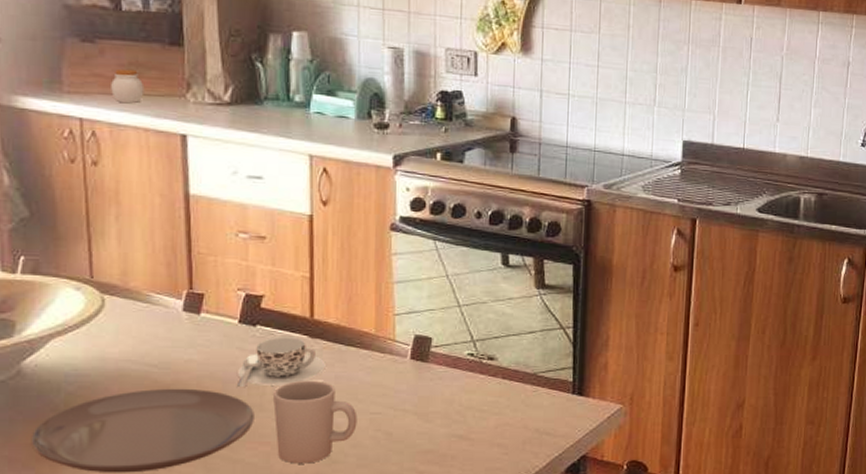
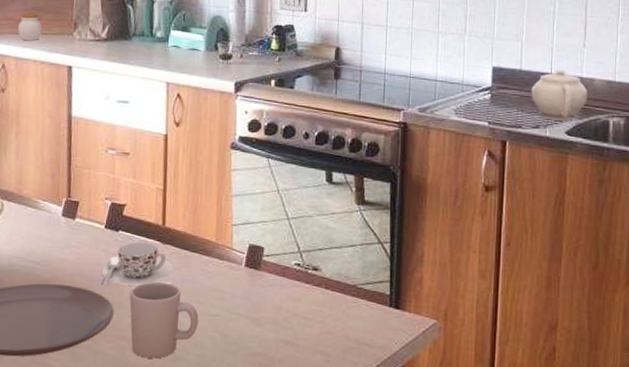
teapot: none [722,144,781,198] -> present [531,70,589,121]

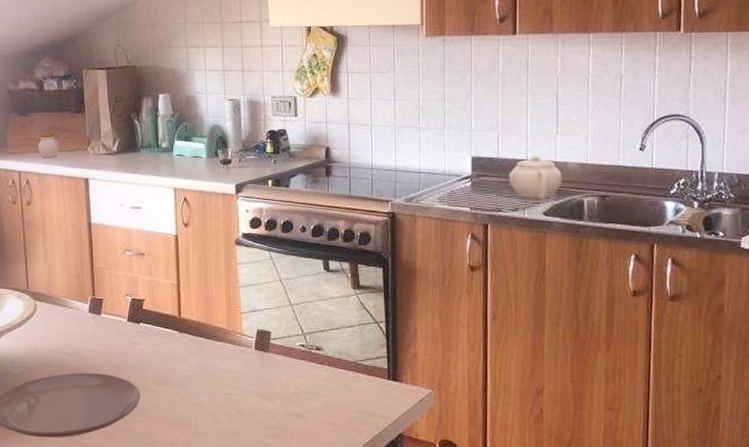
teacup: present [101,241,174,286] -> none [127,332,191,373]
mug: present [129,281,199,359] -> none [153,366,216,435]

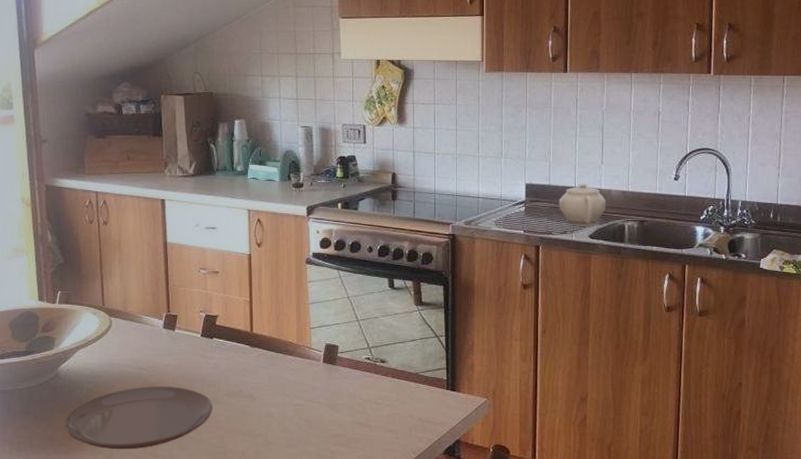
jar: present [37,133,60,158] -> none [115,155,137,179]

